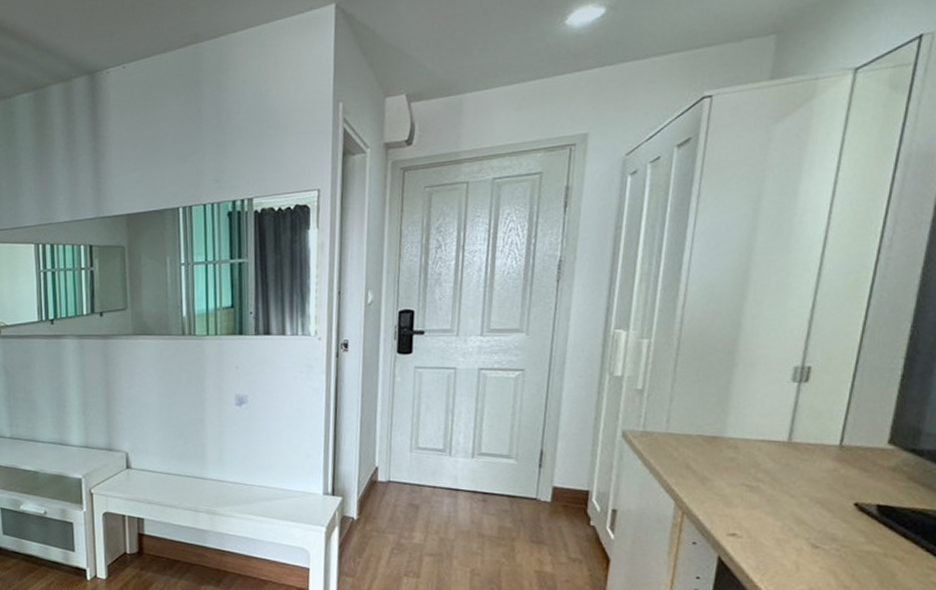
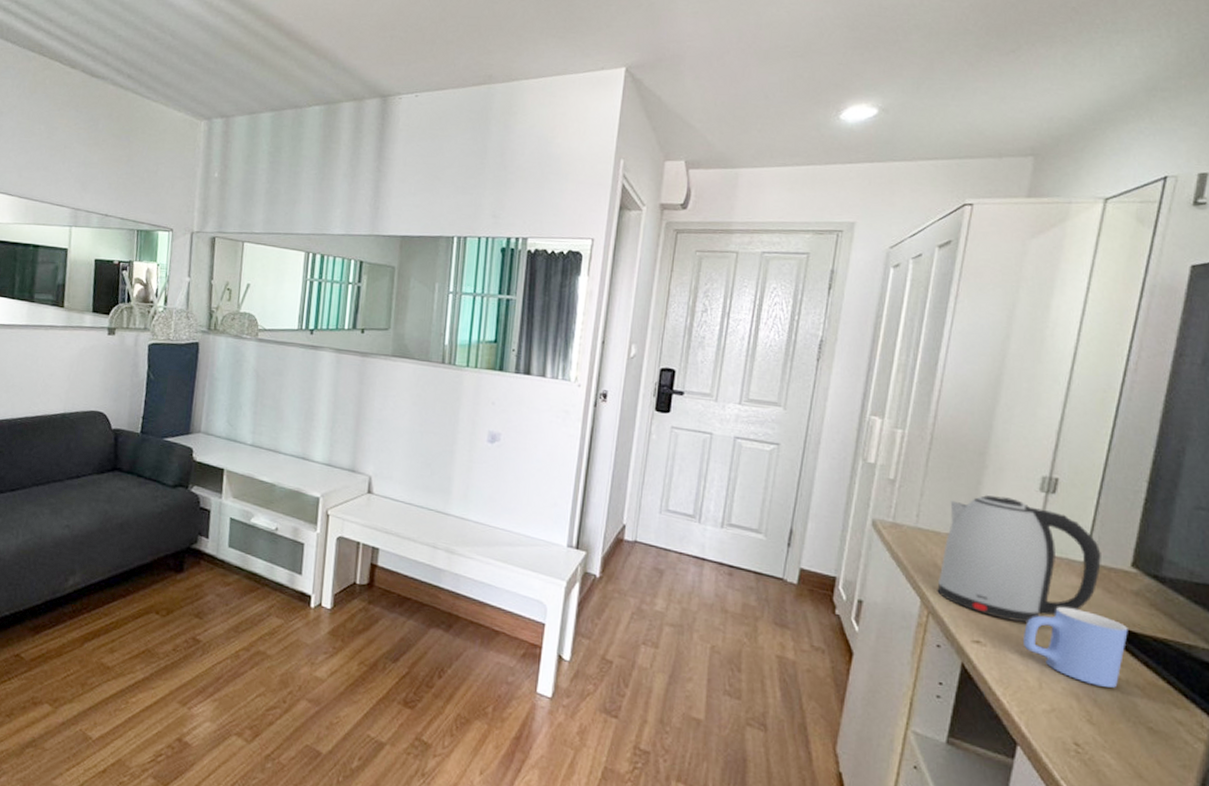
kettle: none [690,392,857,511] -> present [937,495,1101,622]
mug: none [780,490,886,562] -> present [1024,606,1128,688]

